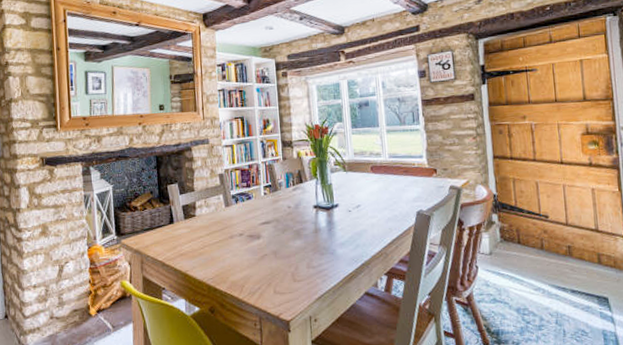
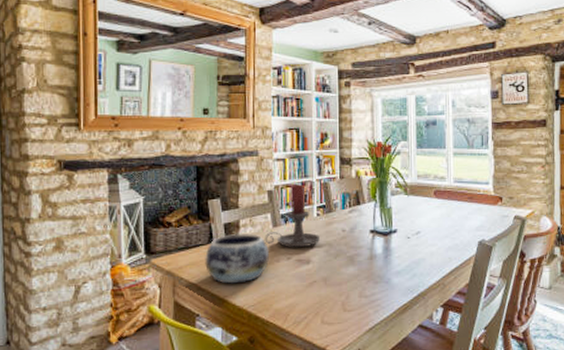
decorative bowl: none [167,213,224,260] -> present [205,233,269,284]
candle holder: none [218,167,269,225] -> present [265,184,321,248]

